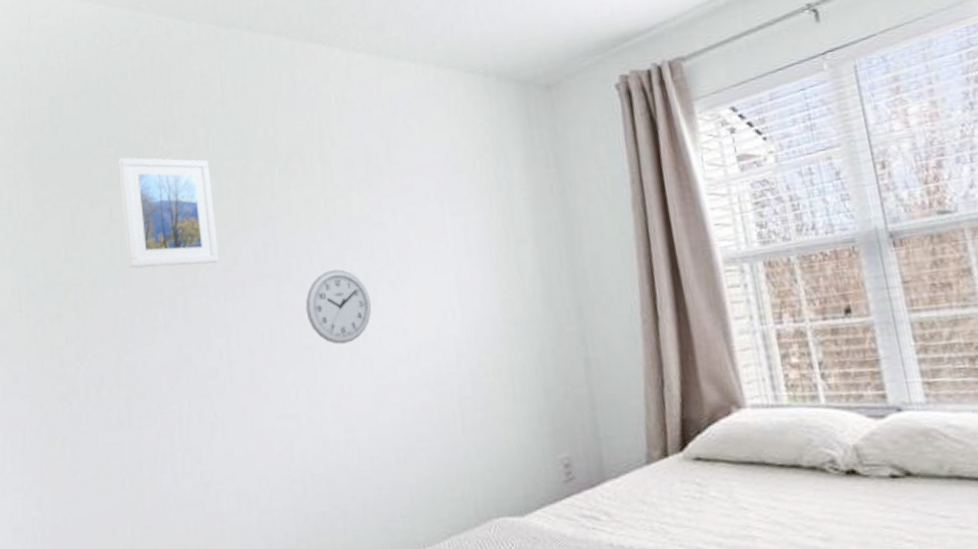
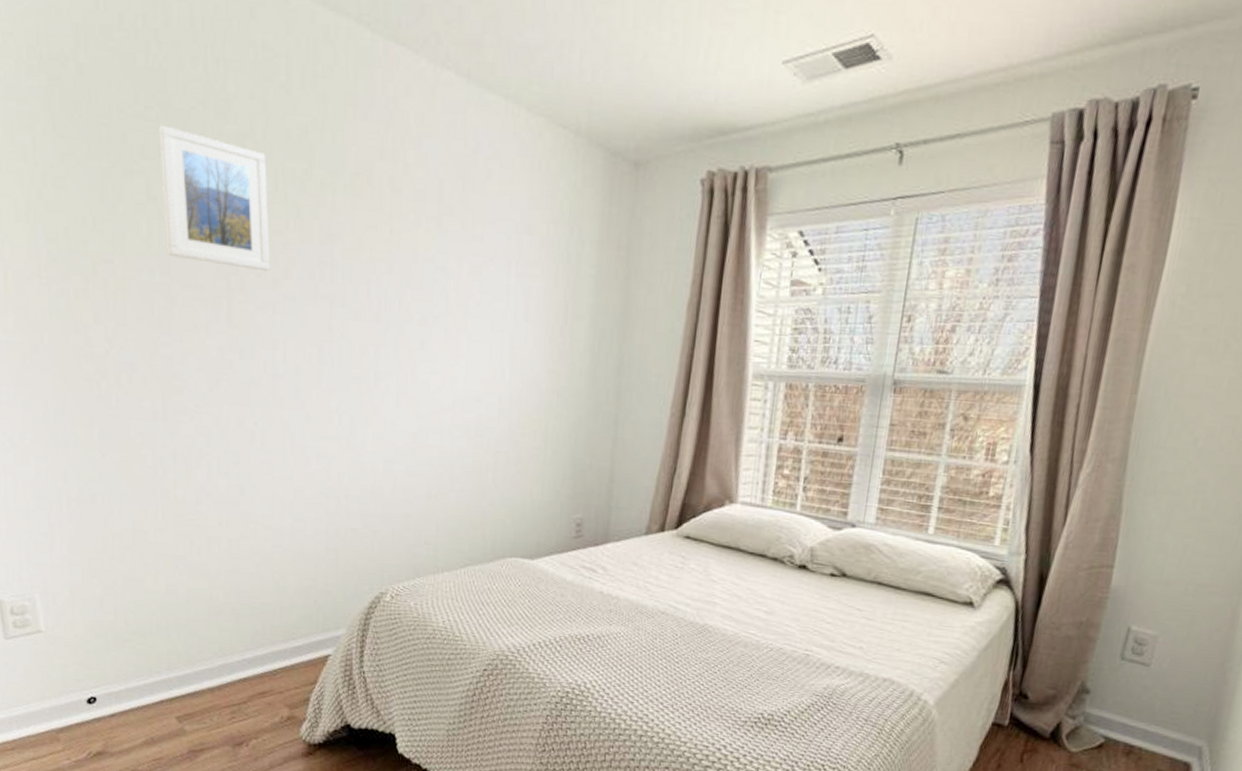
wall clock: present [305,269,372,345] -> none [357,305,425,381]

